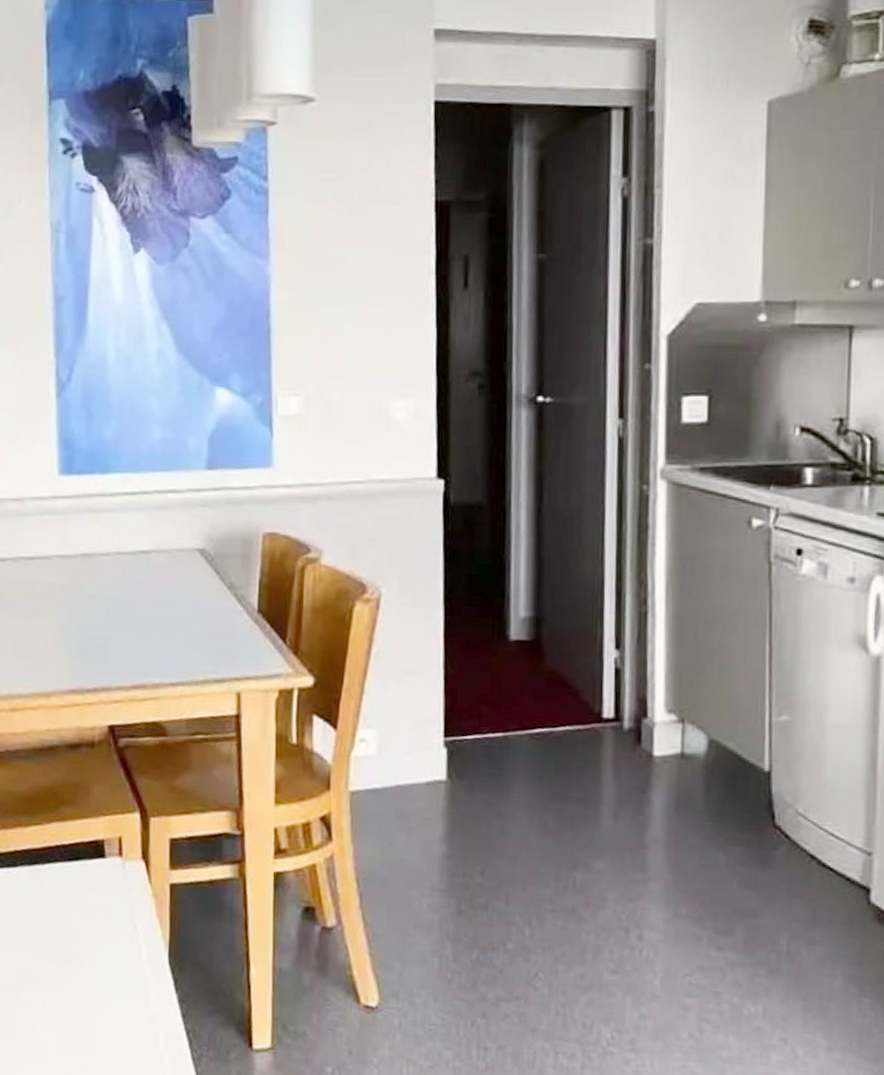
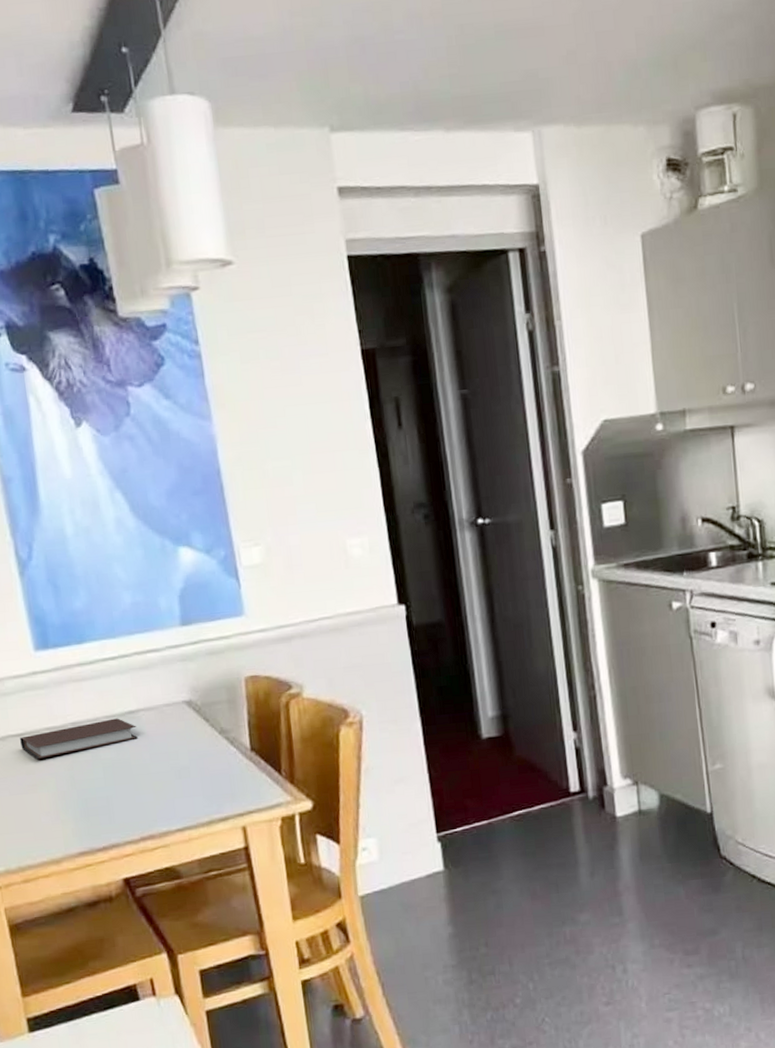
notebook: none [31,556,146,587] -> present [20,718,138,760]

